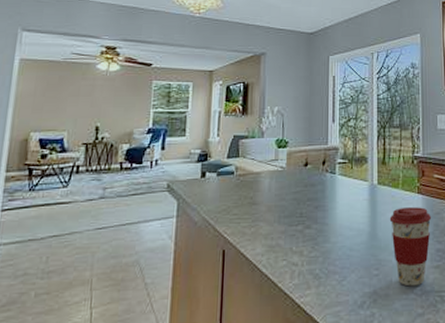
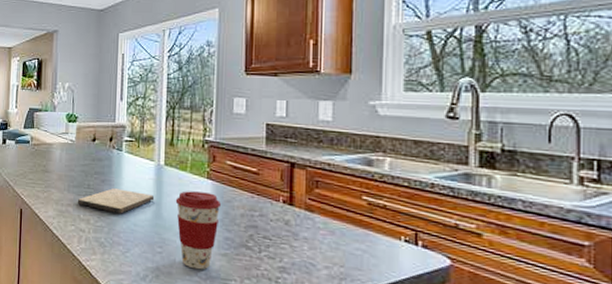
cutting board: none [288,214,370,240] -> present [77,188,155,214]

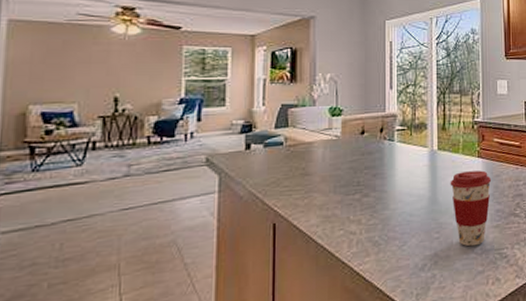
cutting board: present [77,188,155,214] -> none [345,180,430,207]

